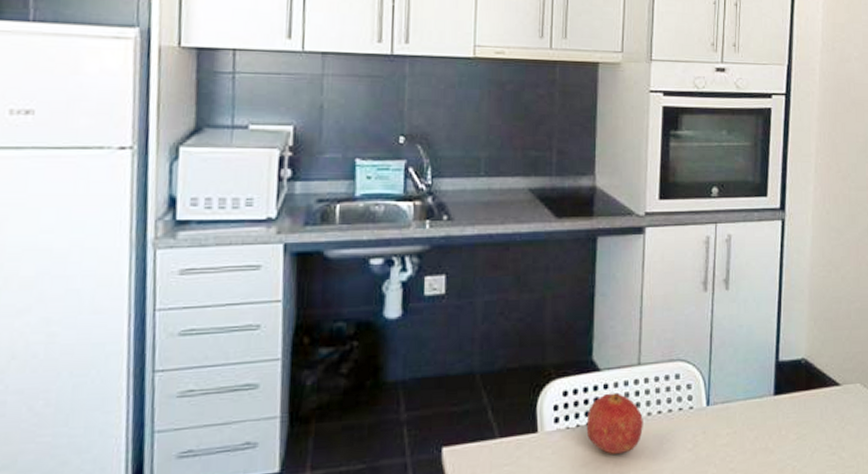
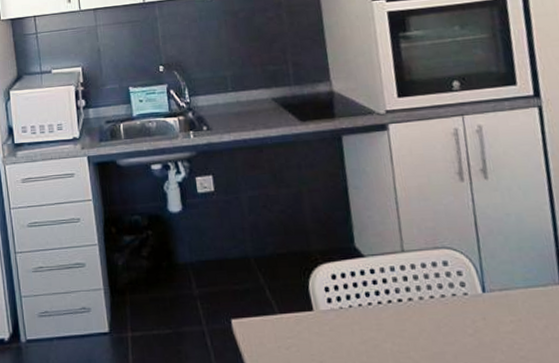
fruit: present [586,393,643,454] -> none [358,277,417,334]

